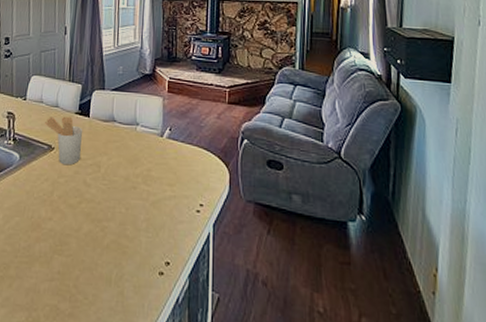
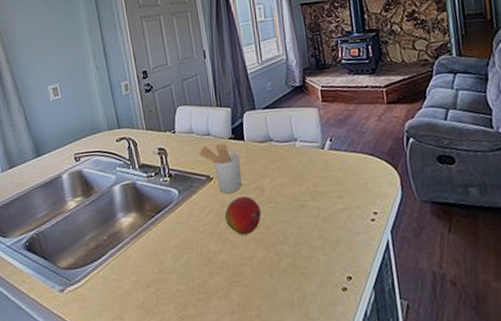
fruit: none [59,169,94,207] -> present [224,196,261,235]

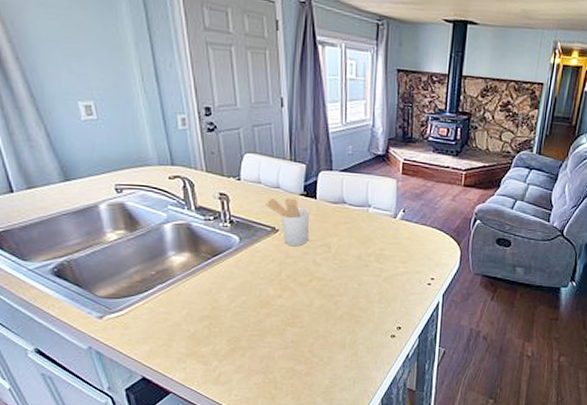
fruit: present [224,196,261,235] -> none [287,250,325,285]

